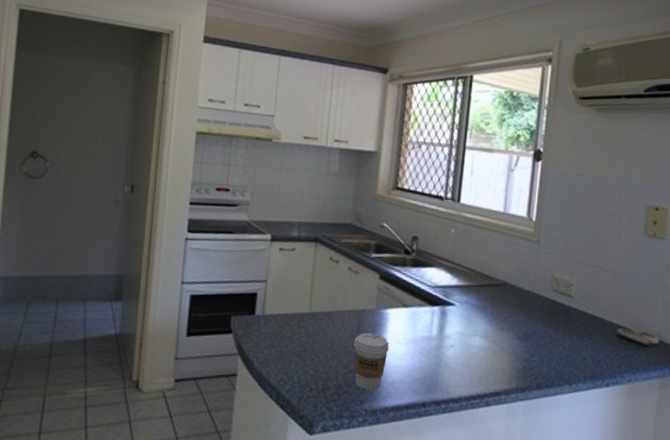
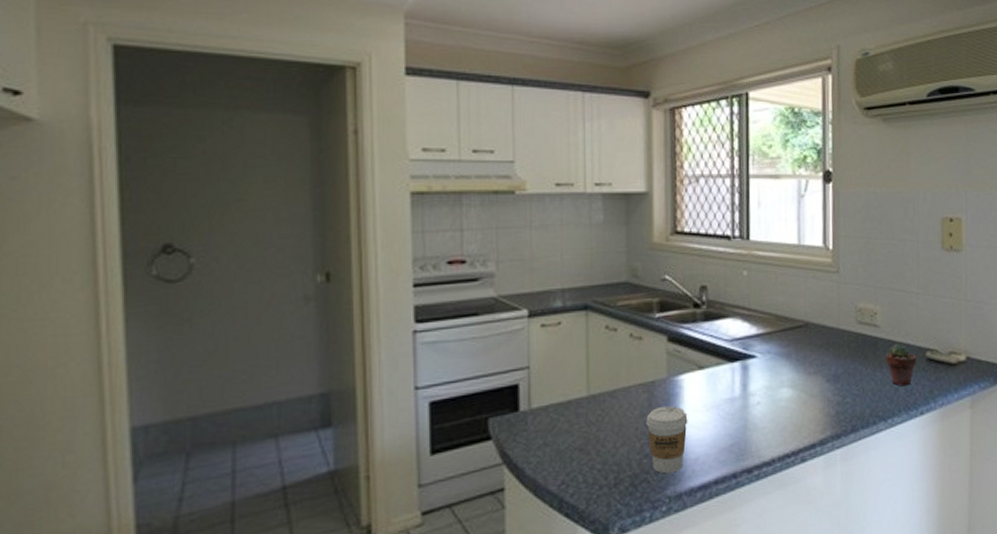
potted succulent: none [576,316,608,357] -> present [885,344,917,387]

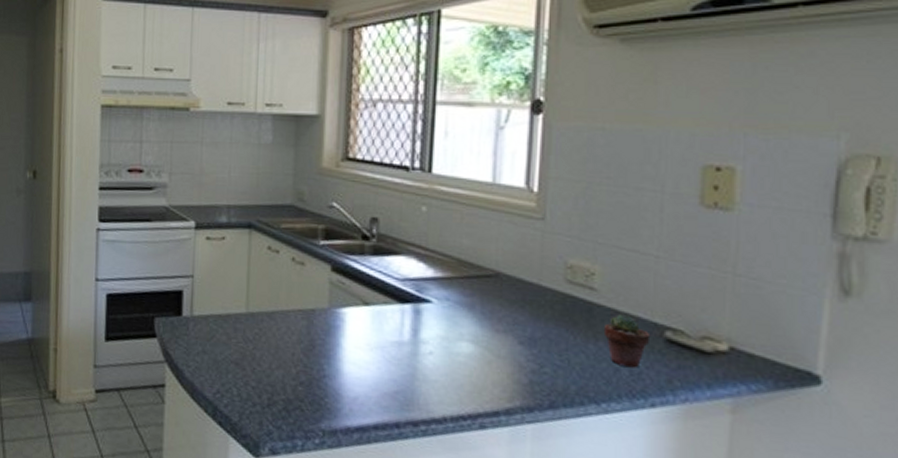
coffee cup: present [646,406,688,474] -> none [303,337,349,407]

